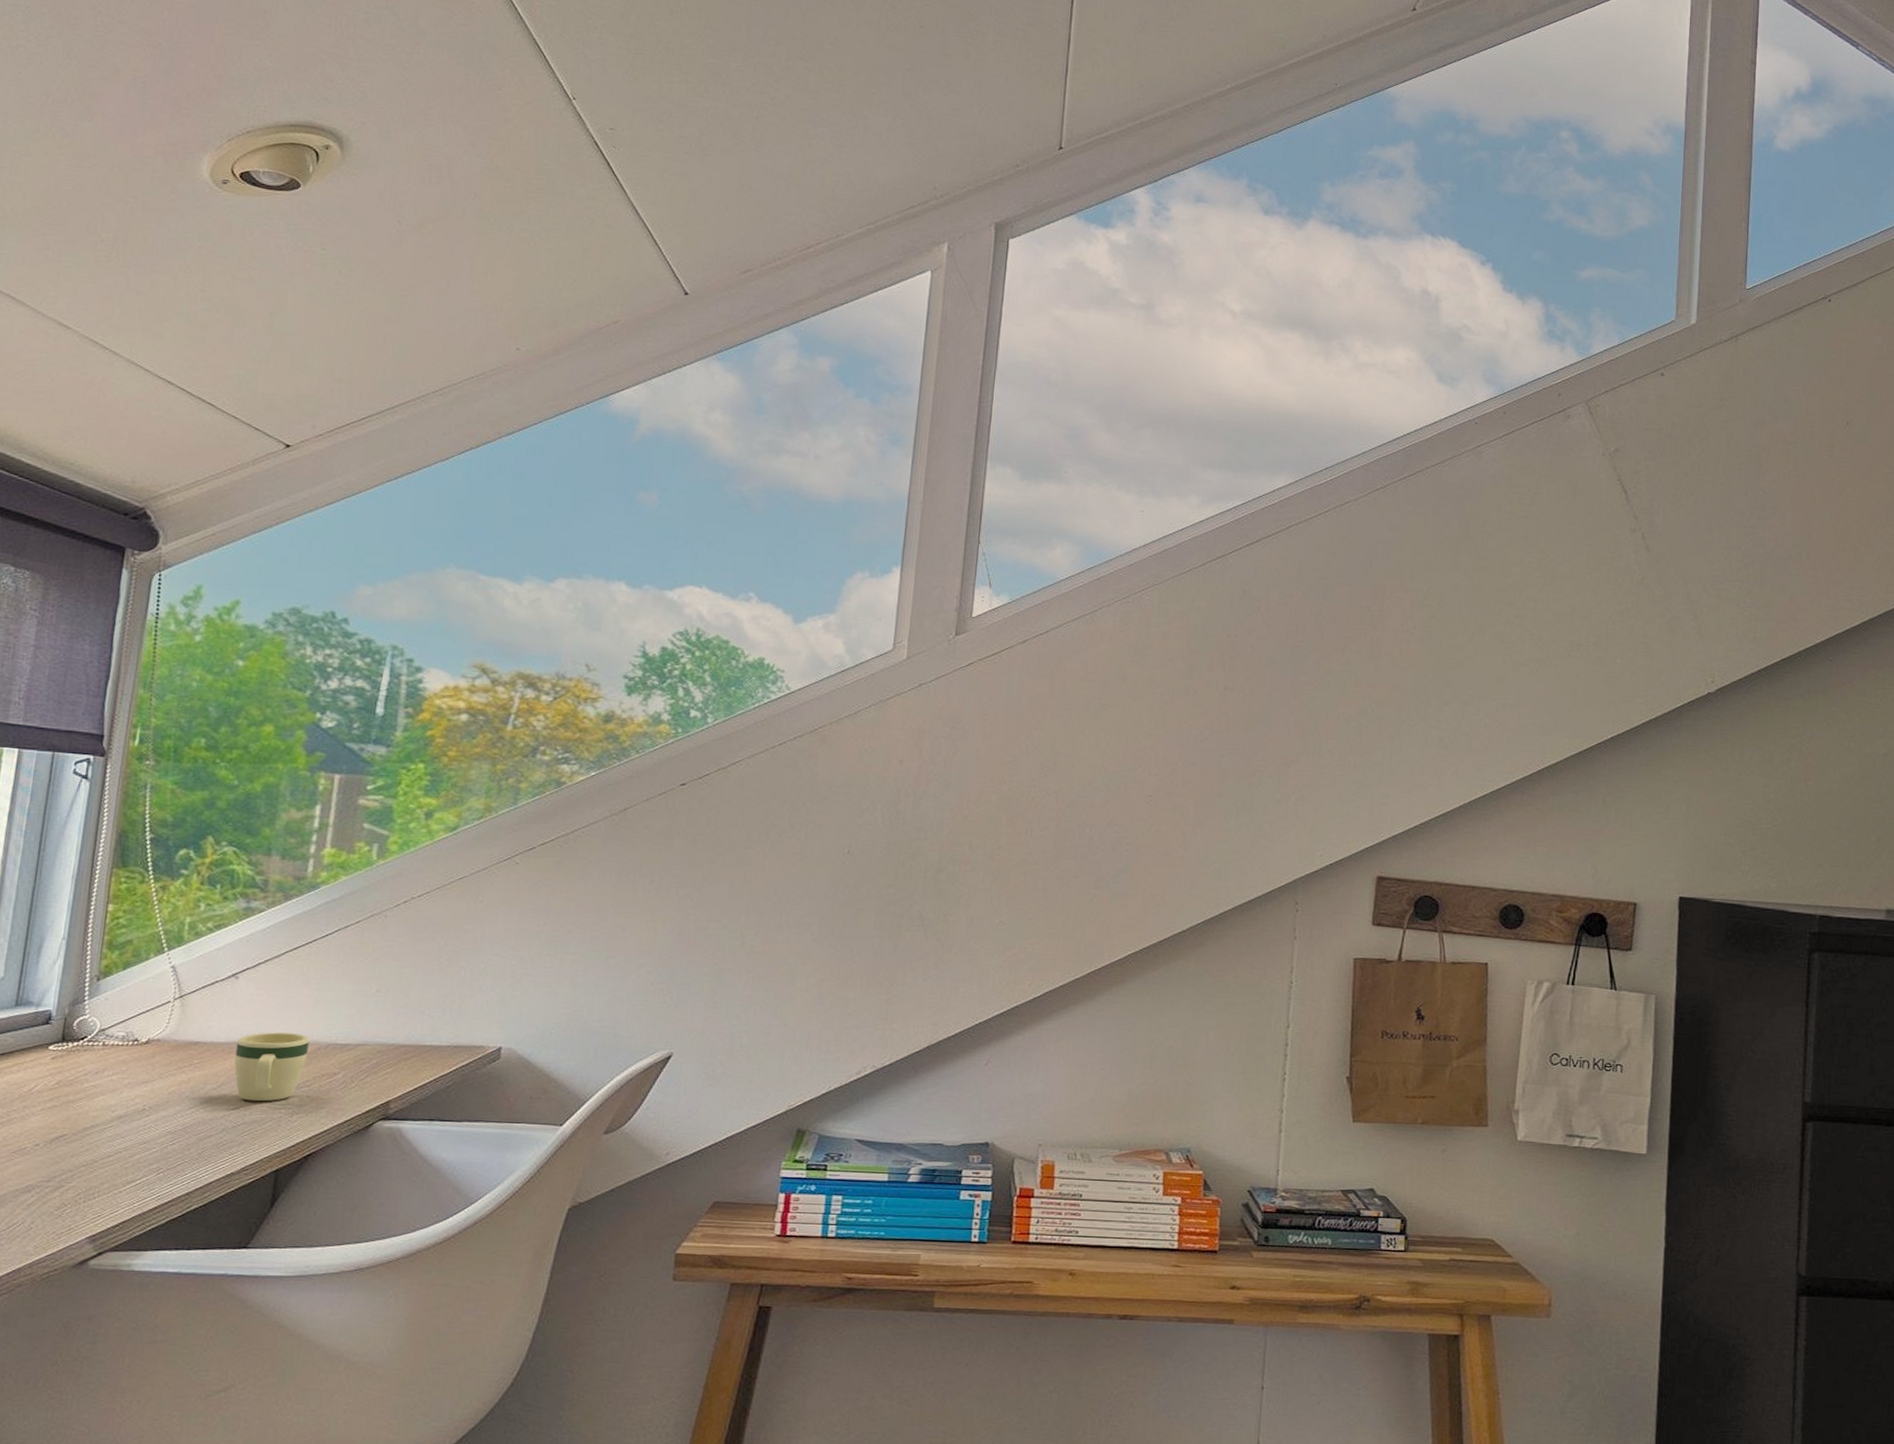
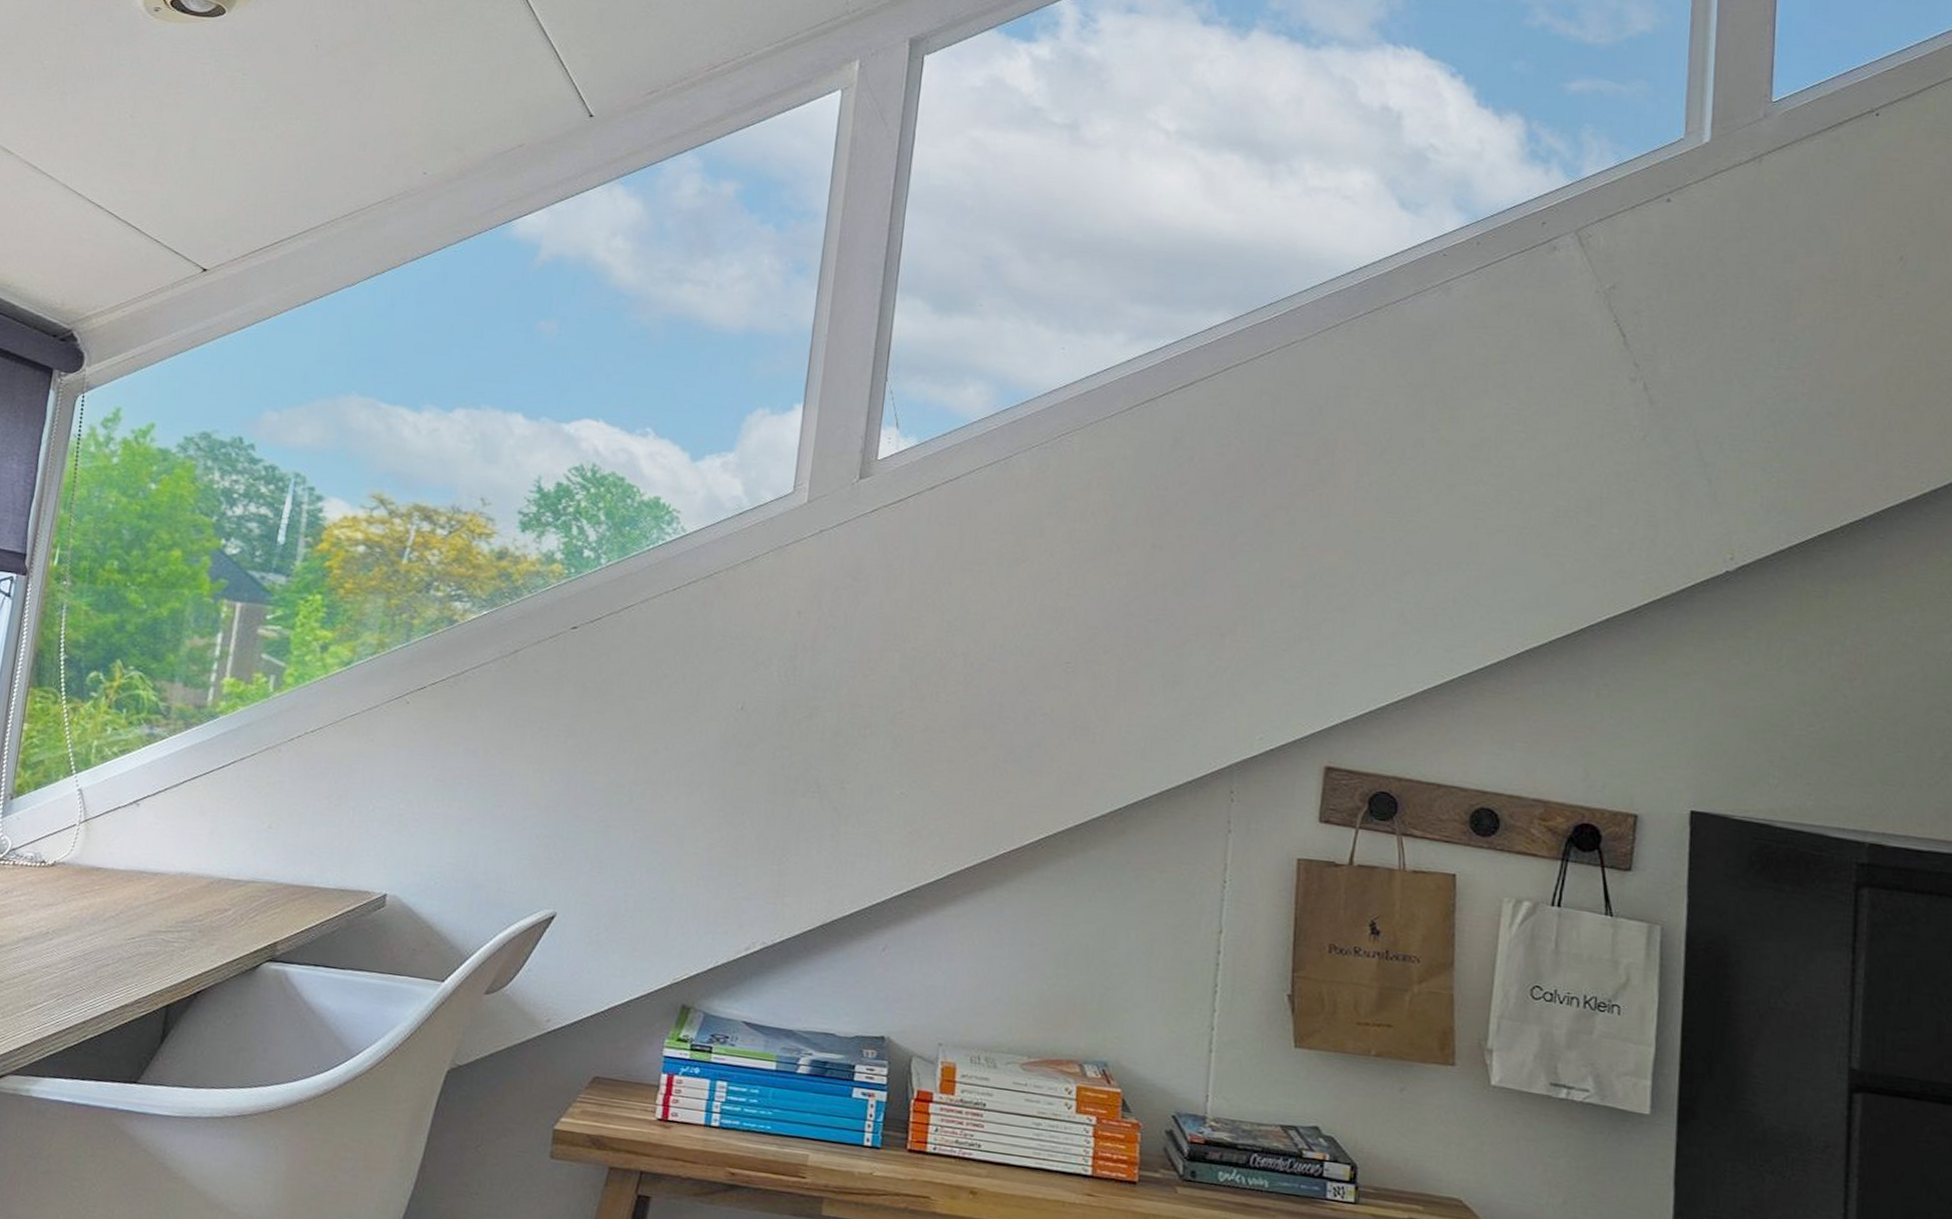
mug: present [234,1032,309,1102] -> none [132,862,203,934]

